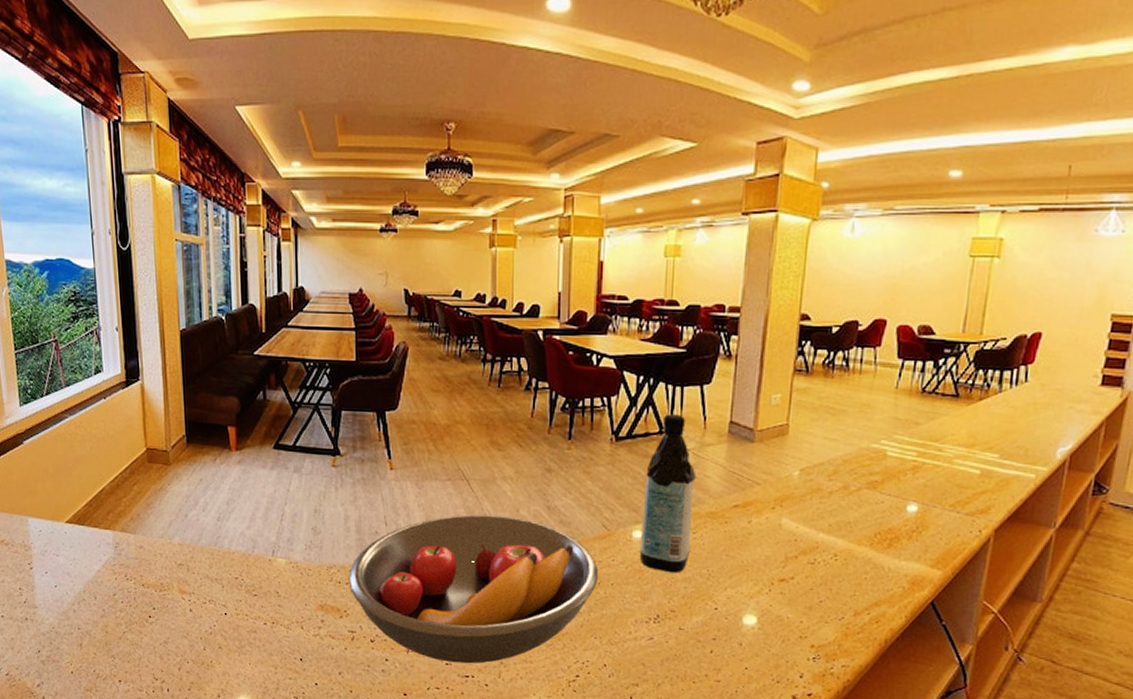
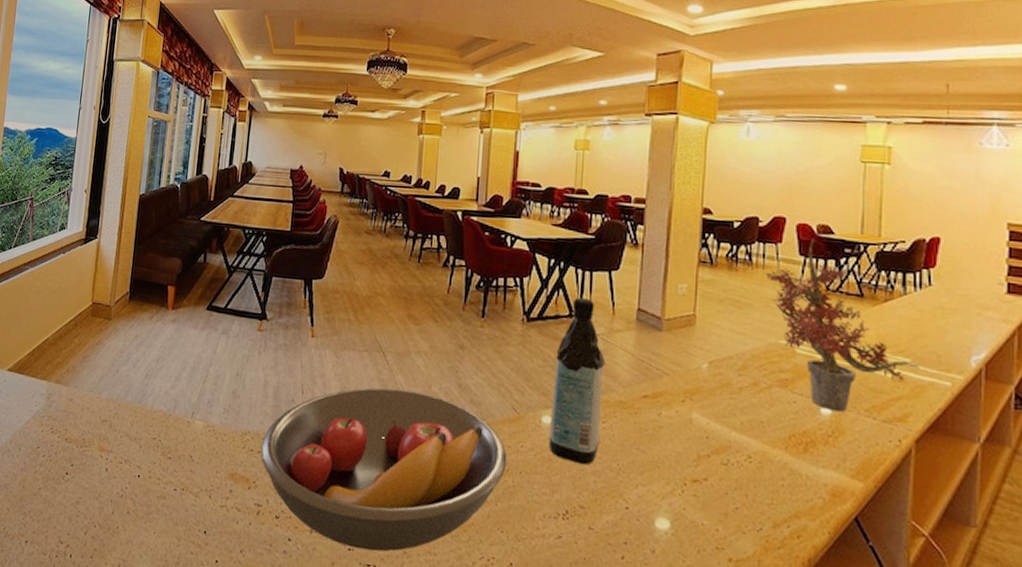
potted plant: none [861,339,1007,509] -> present [764,237,919,412]

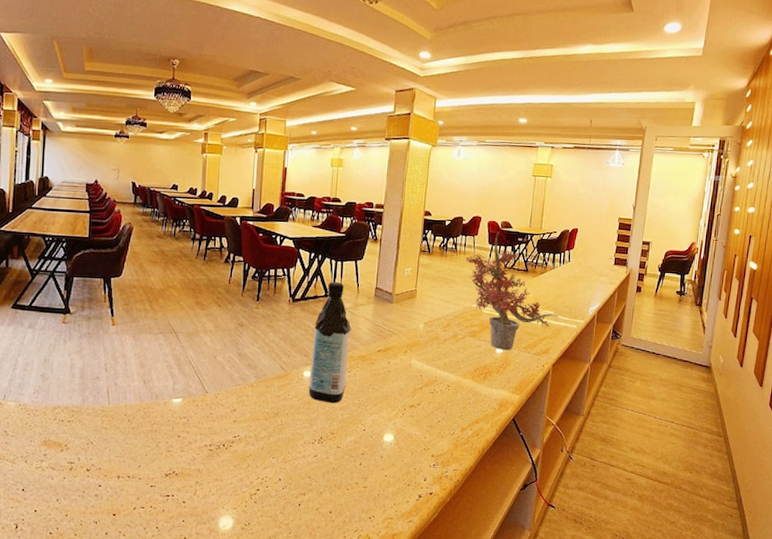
fruit bowl: present [260,387,507,552] -> none [70,361,277,485]

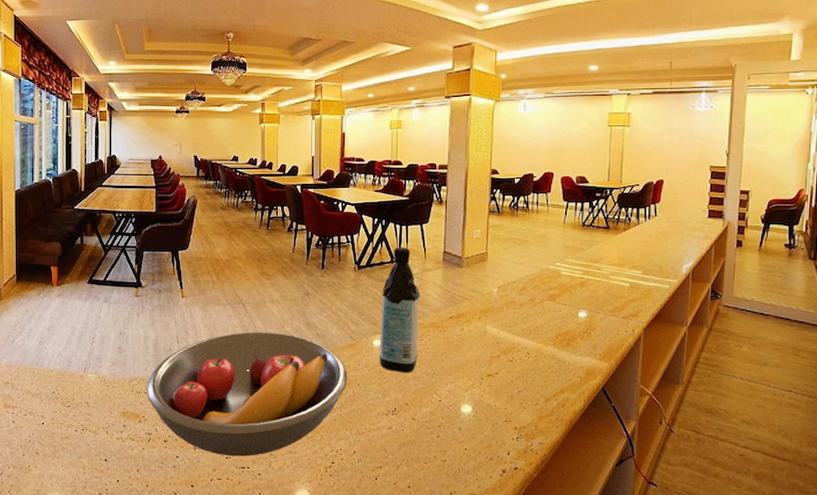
fruit bowl: none [70,361,277,485] -> present [147,331,348,457]
potted plant: present [465,231,559,351] -> none [538,186,647,314]

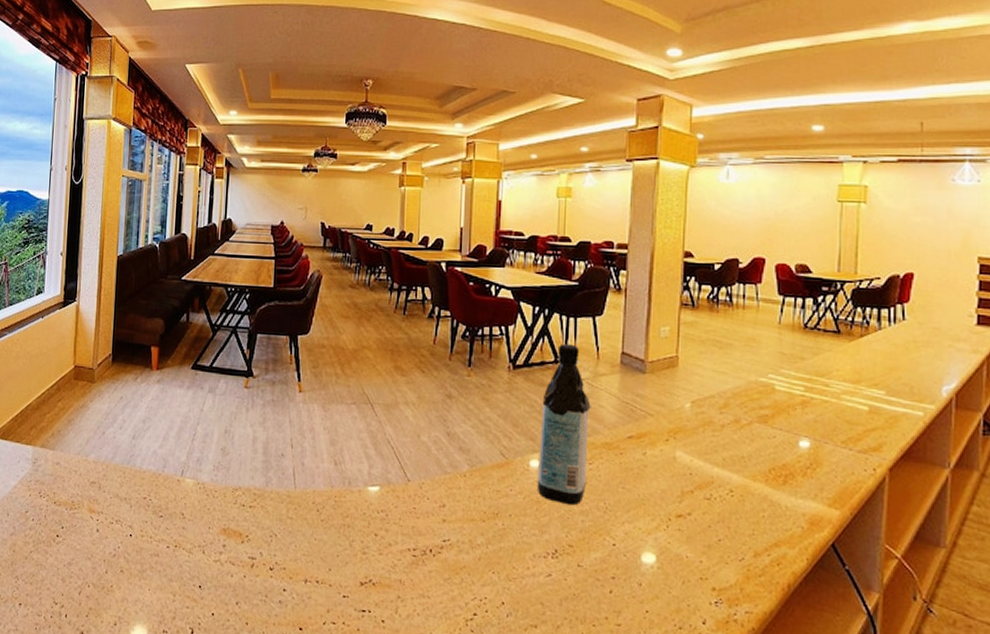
fruit bowl: present [147,331,348,457] -> none [252,439,497,597]

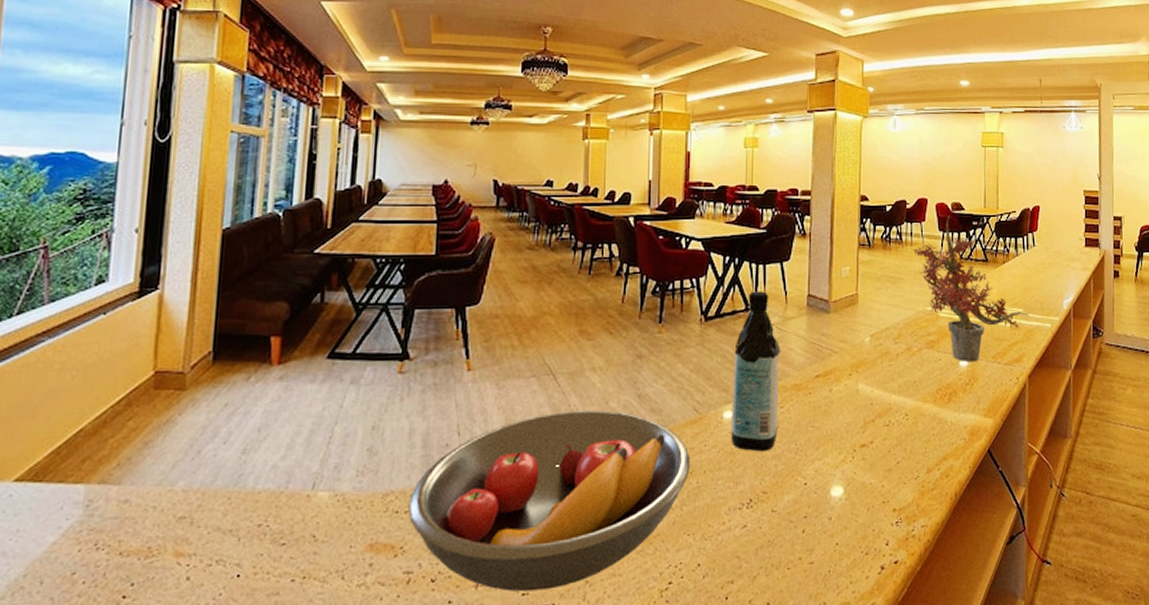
fruit bowl: none [252,439,497,597] -> present [408,410,691,592]
potted plant: none [745,277,893,445] -> present [912,214,1029,362]

